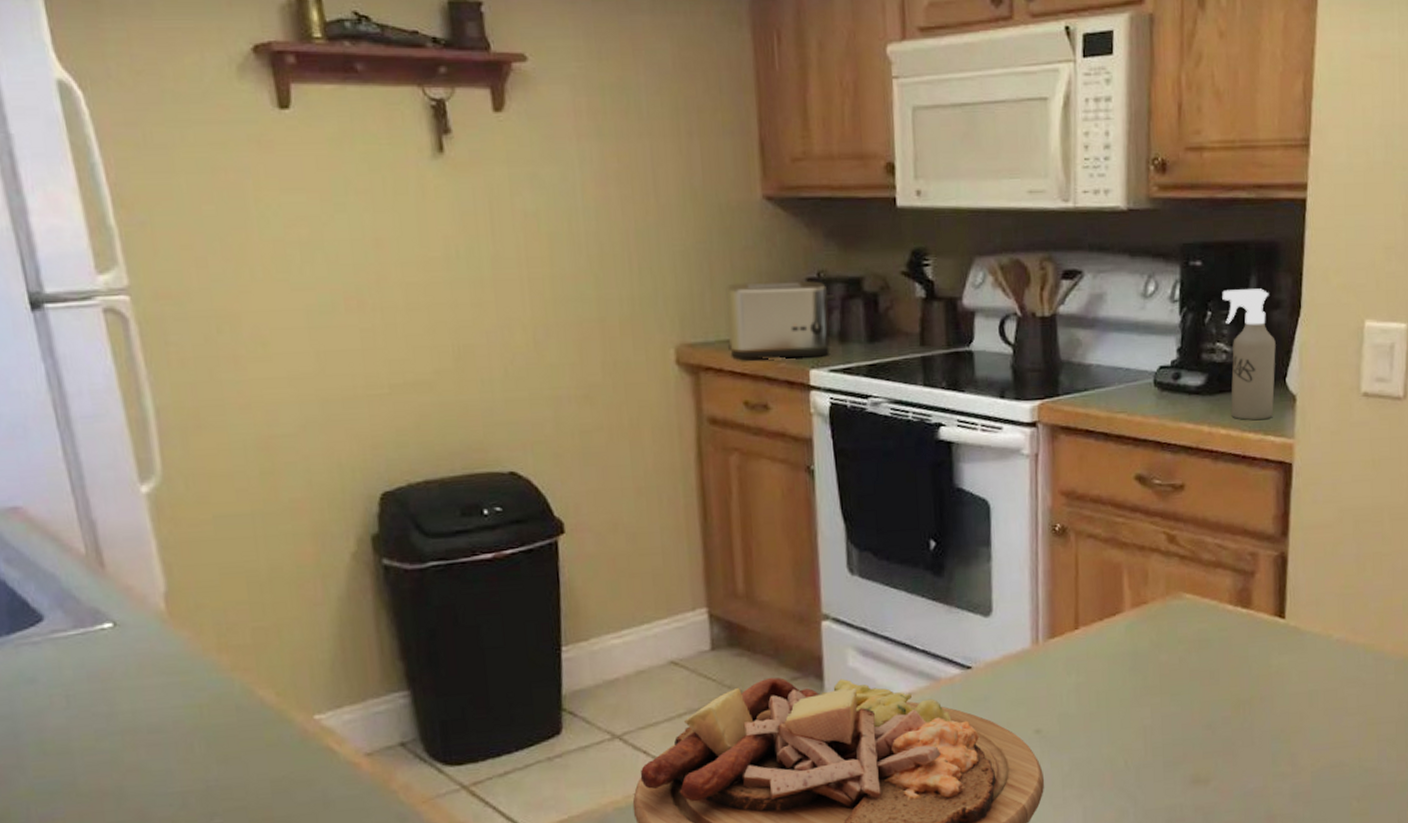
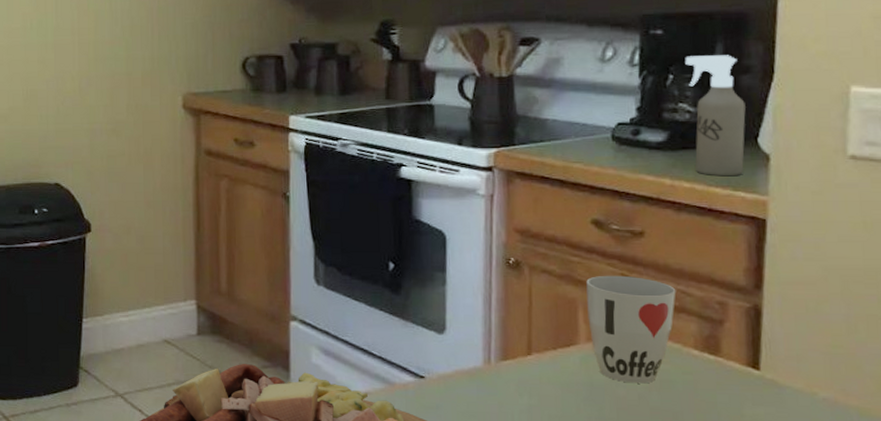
toaster: present [725,280,836,361] -> none [223,45,314,107]
cup: none [1130,533,1214,647] -> present [586,275,676,384]

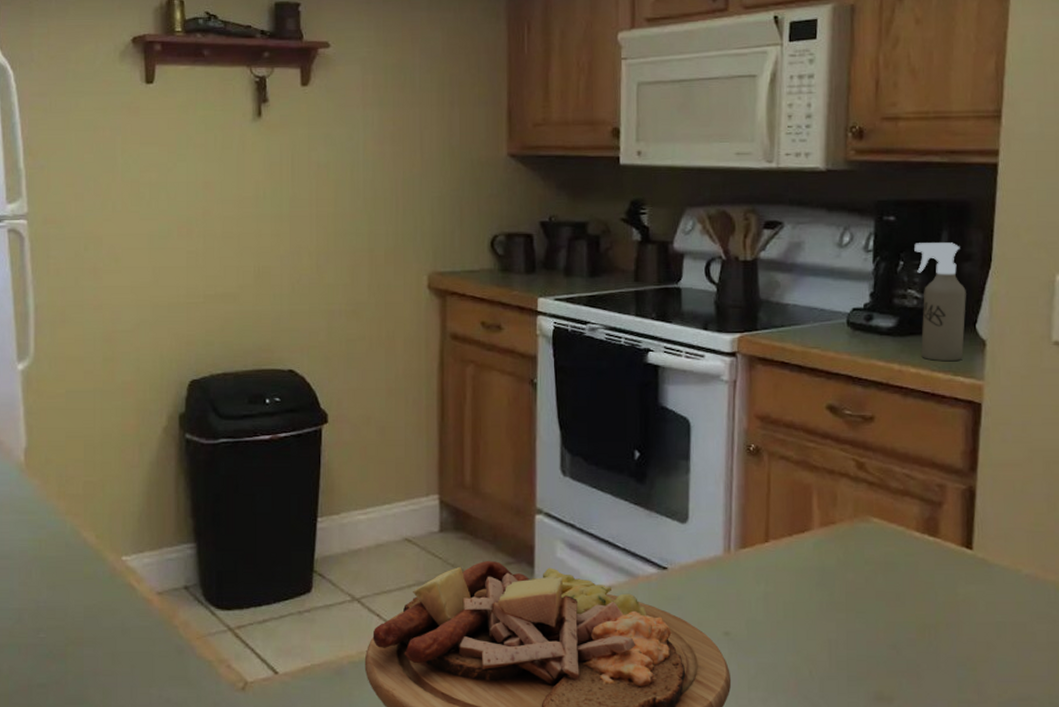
cup: present [586,275,676,384] -> none [821,460,902,567]

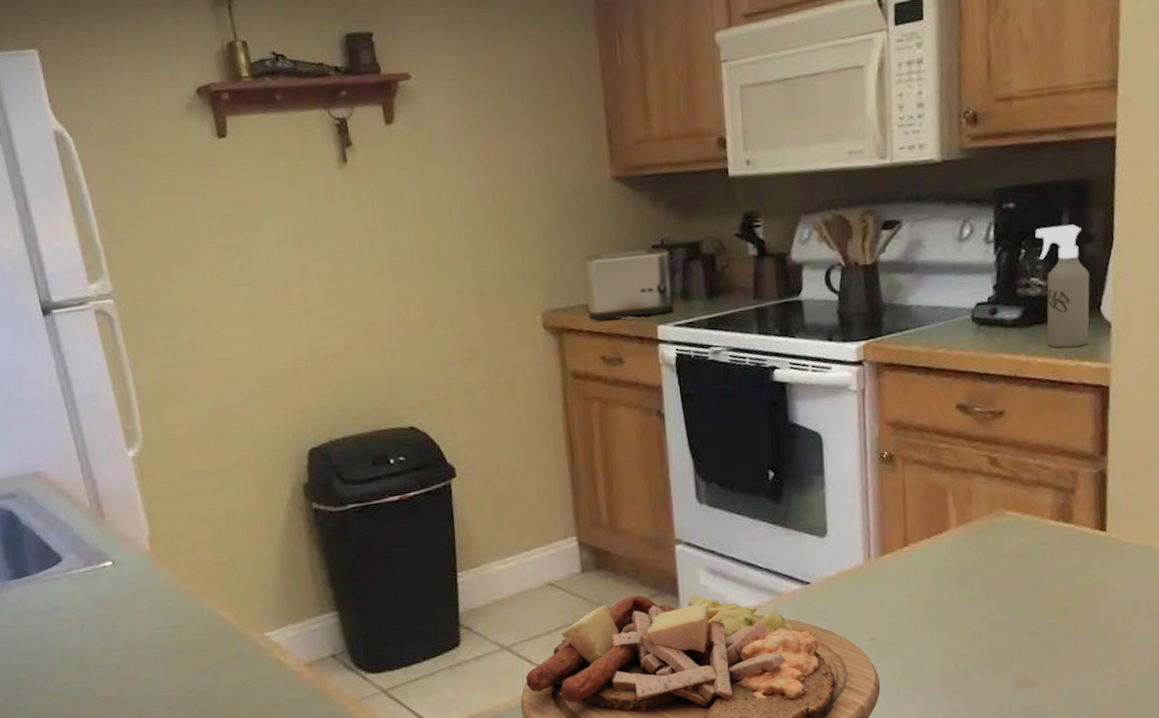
toaster: none [470,223,563,288] -> present [582,247,678,322]

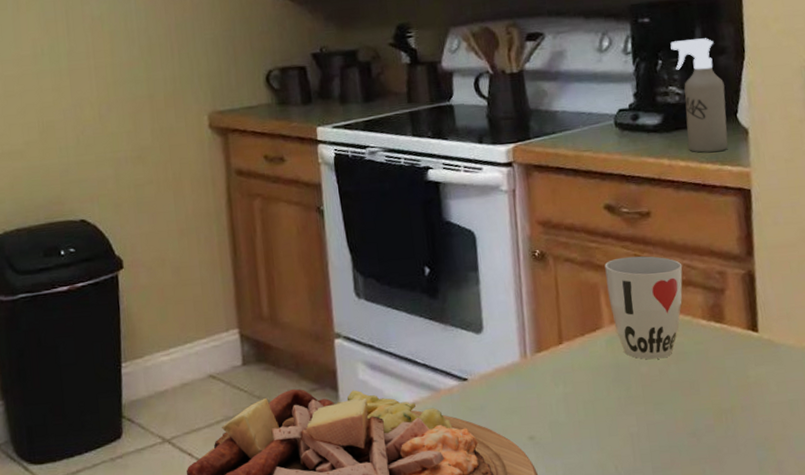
toaster: present [582,247,678,322] -> none [247,55,336,123]
cup: none [954,456,1034,561] -> present [604,256,683,360]

